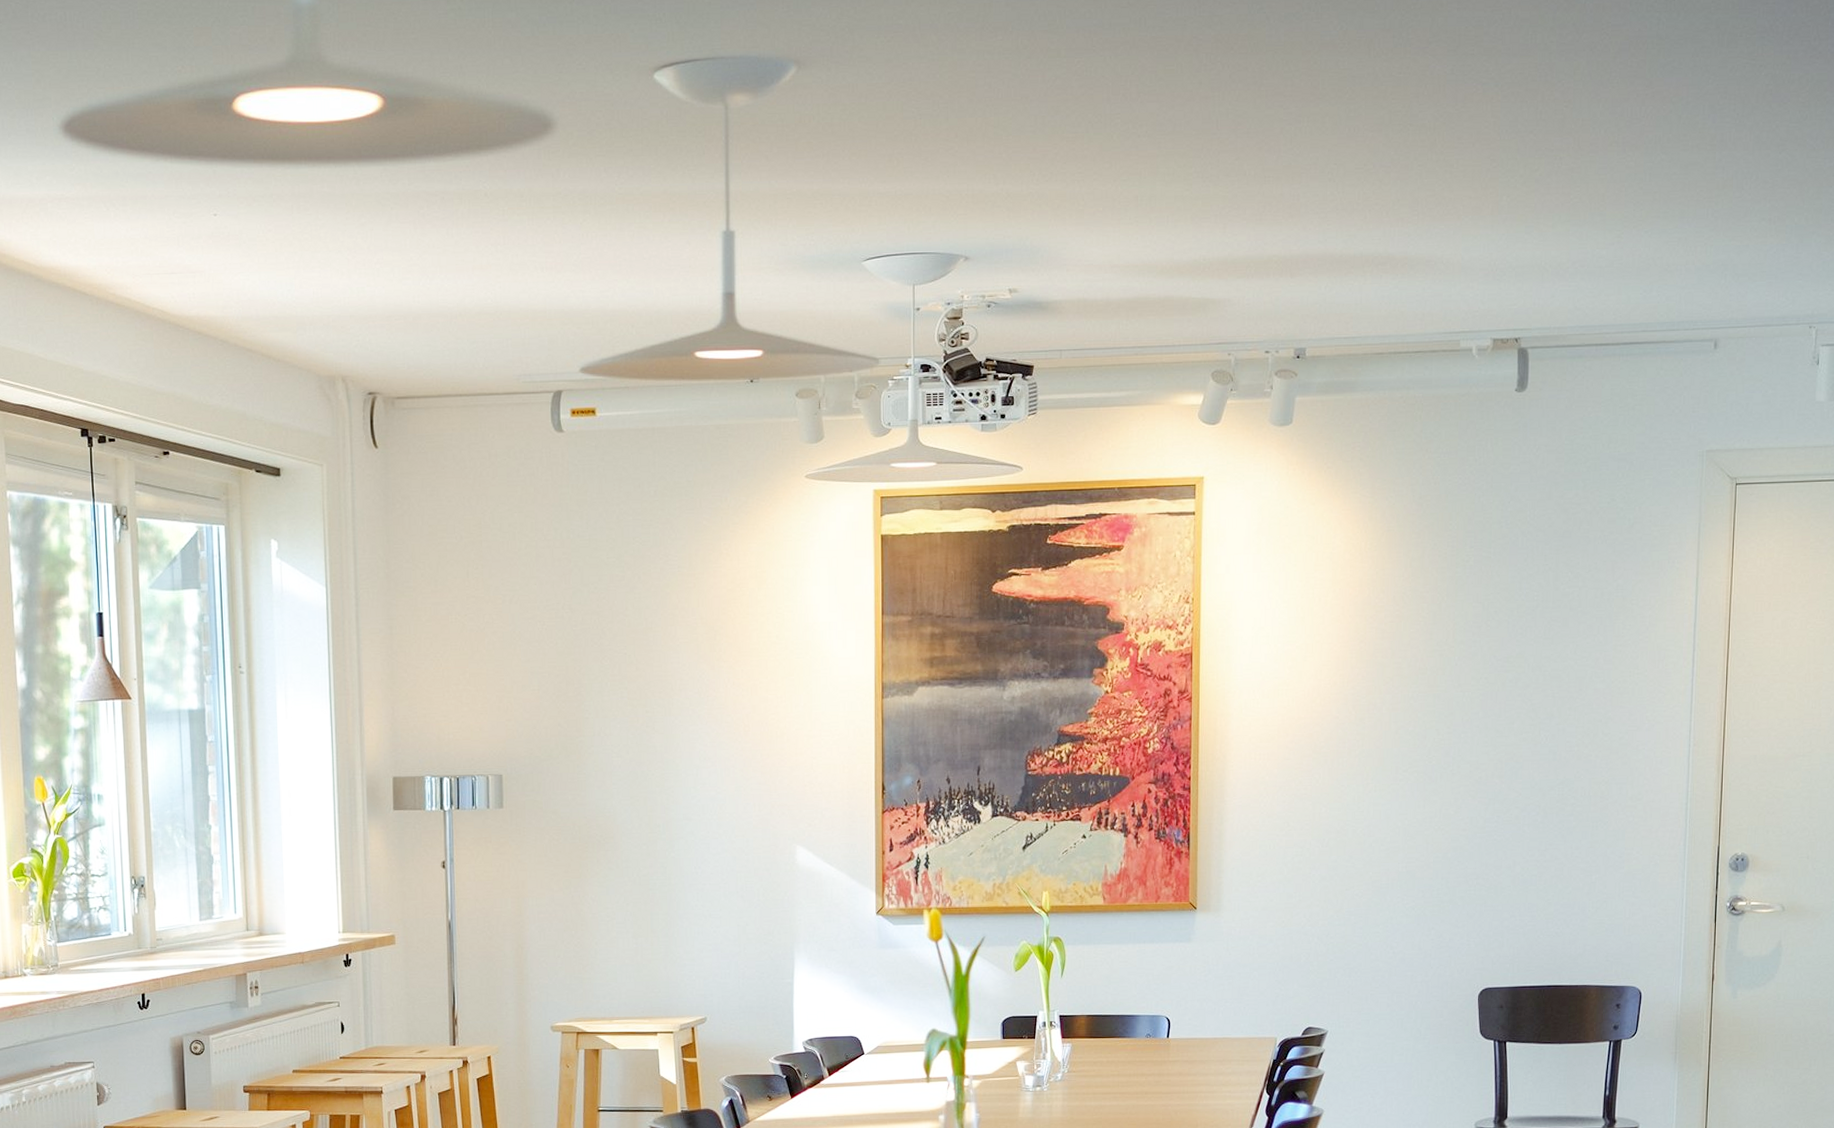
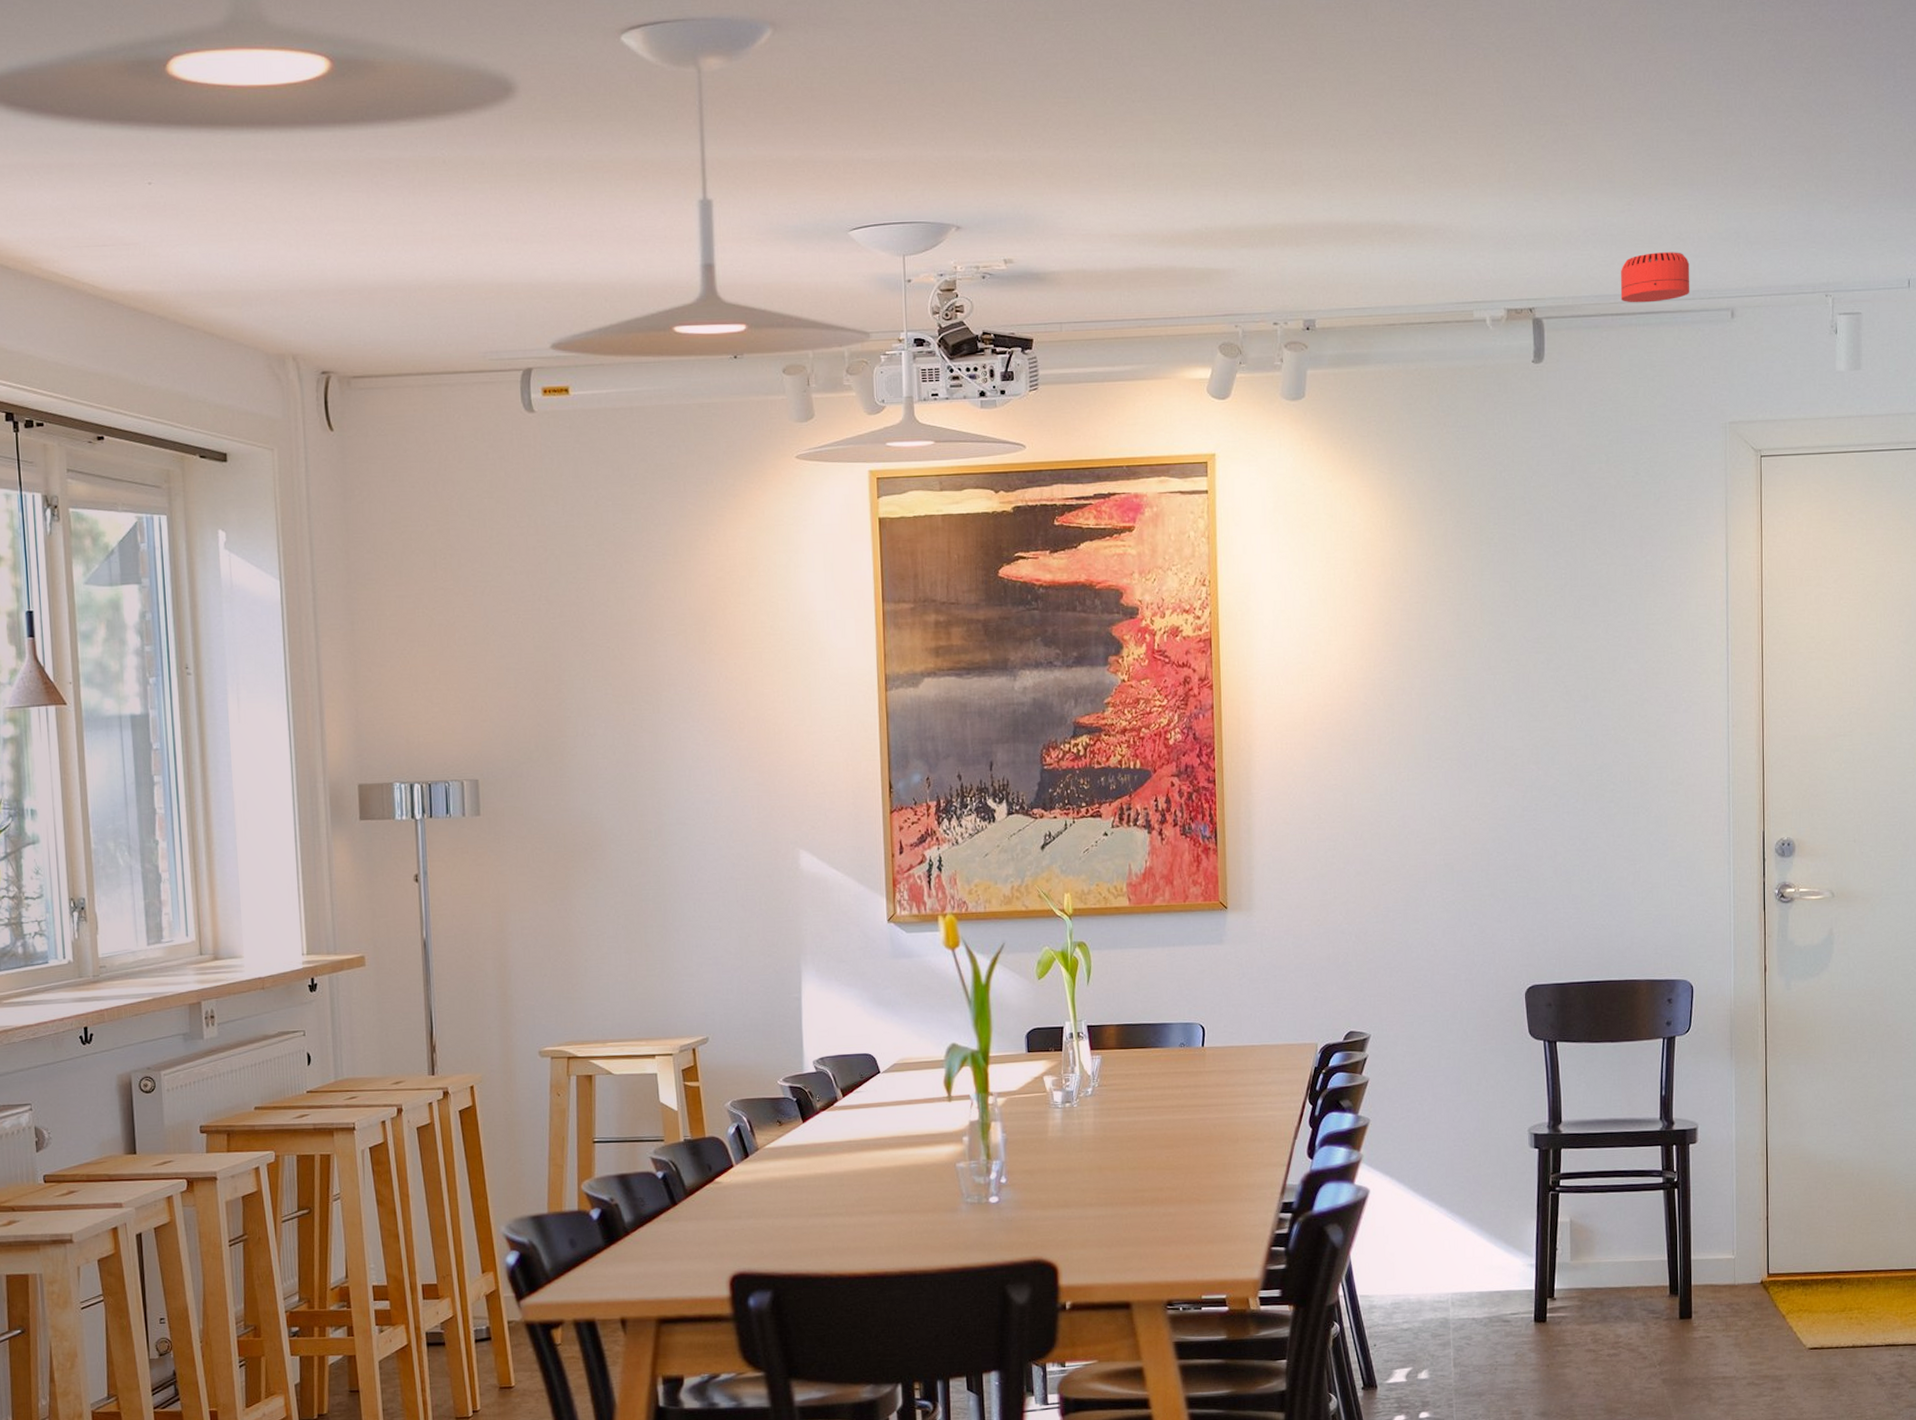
smoke detector: none [1605,284,1676,334] -> present [1620,252,1690,303]

